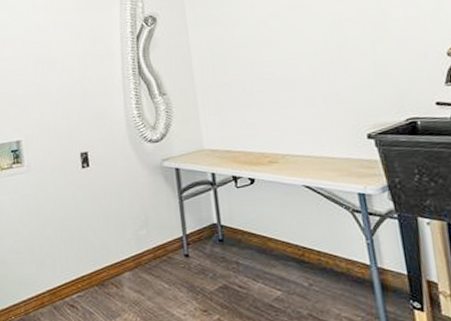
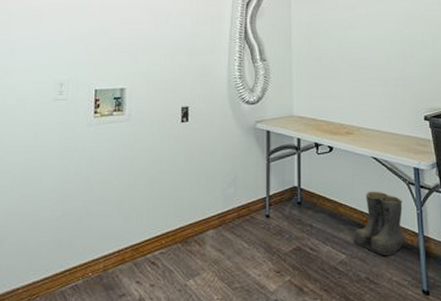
boots: none [288,222,354,291] -> present [352,191,405,256]

